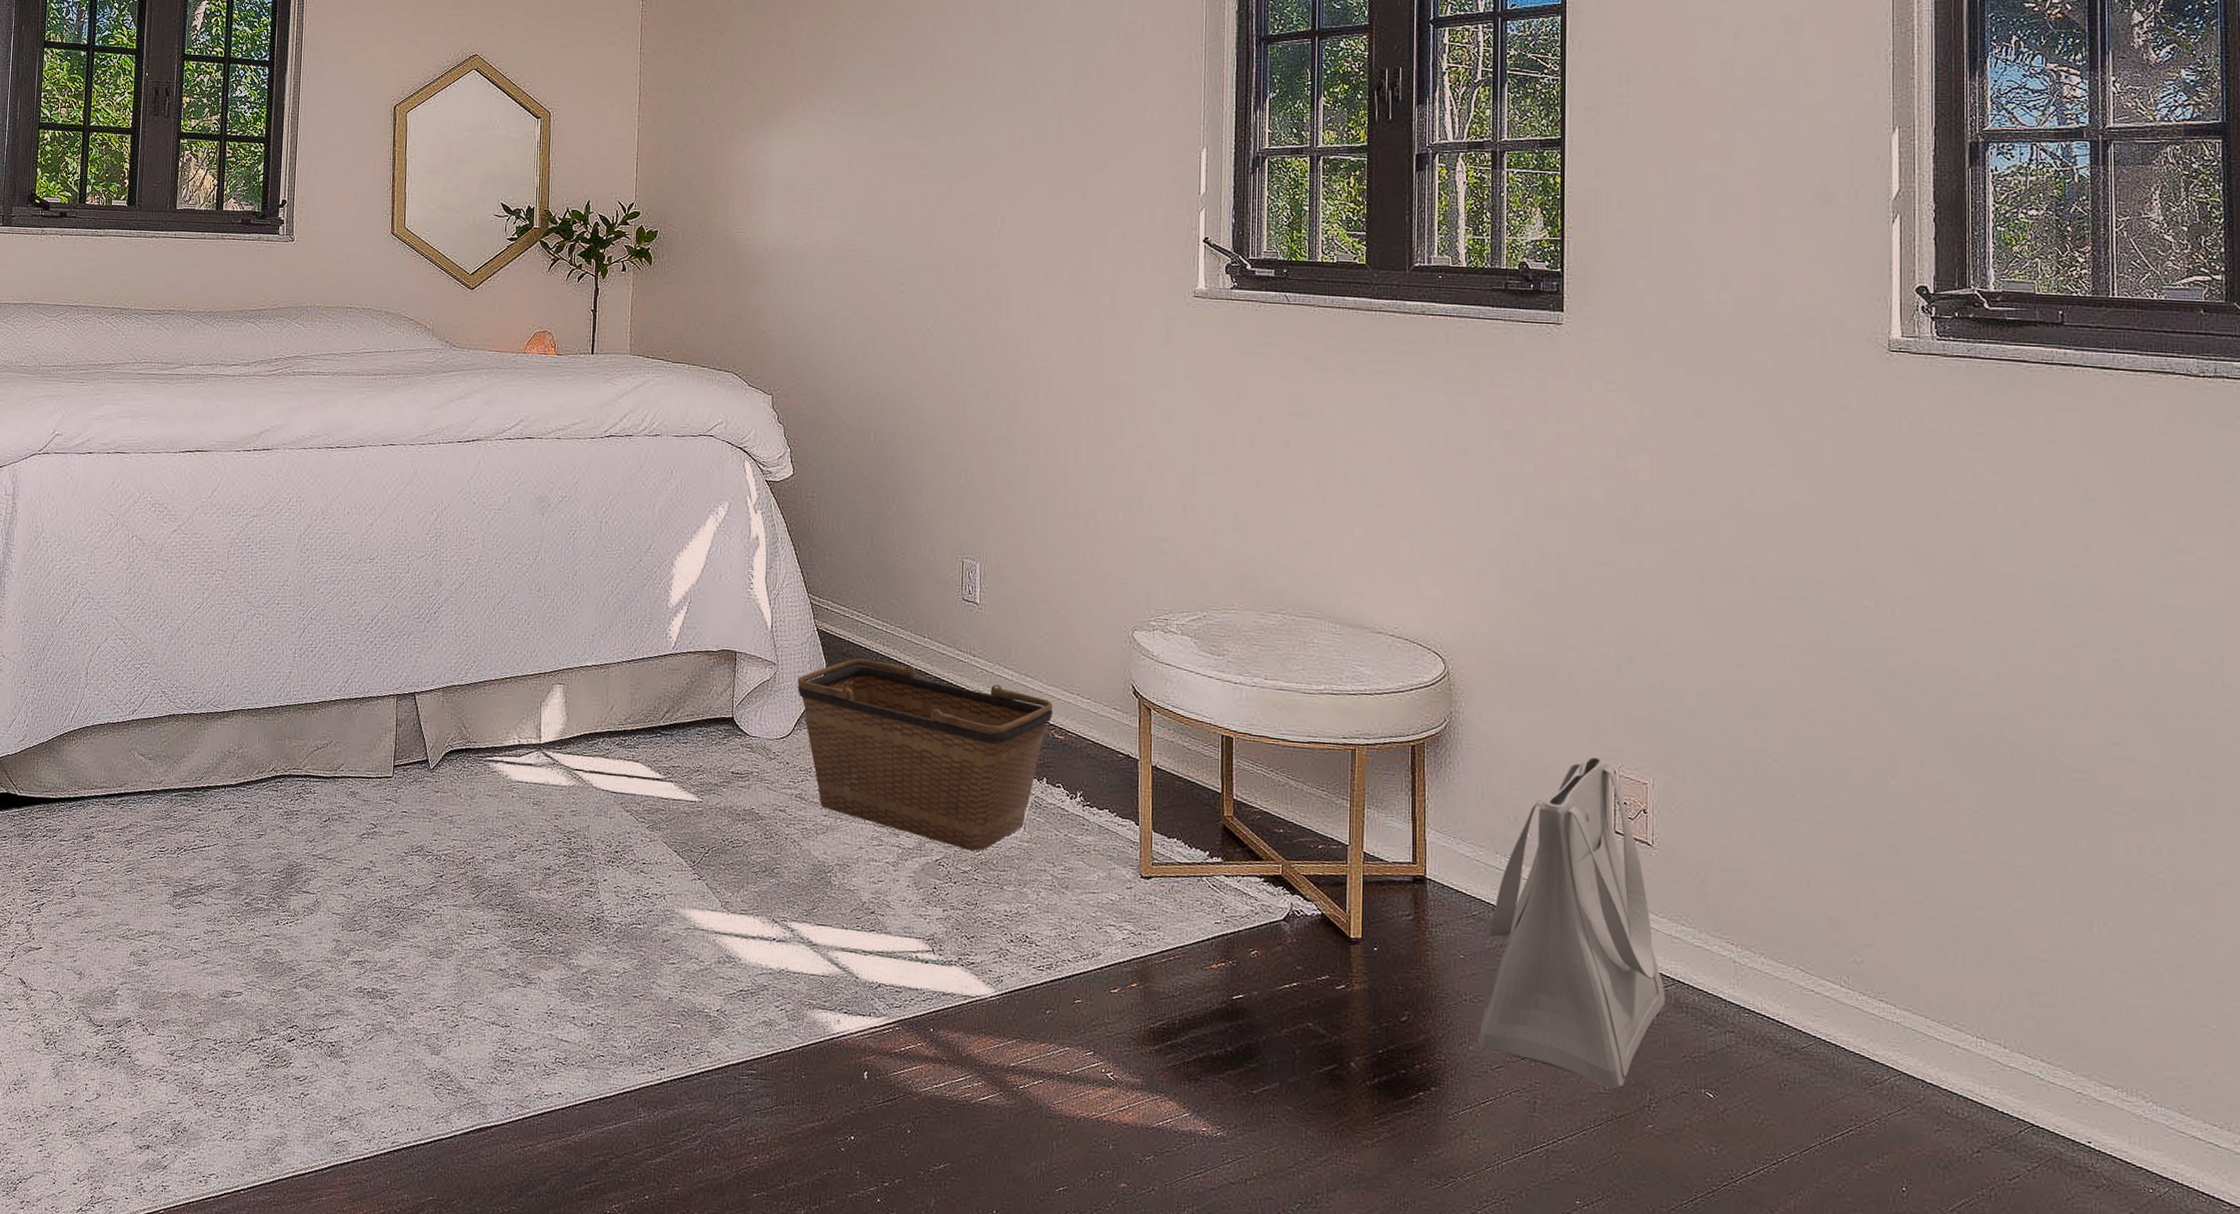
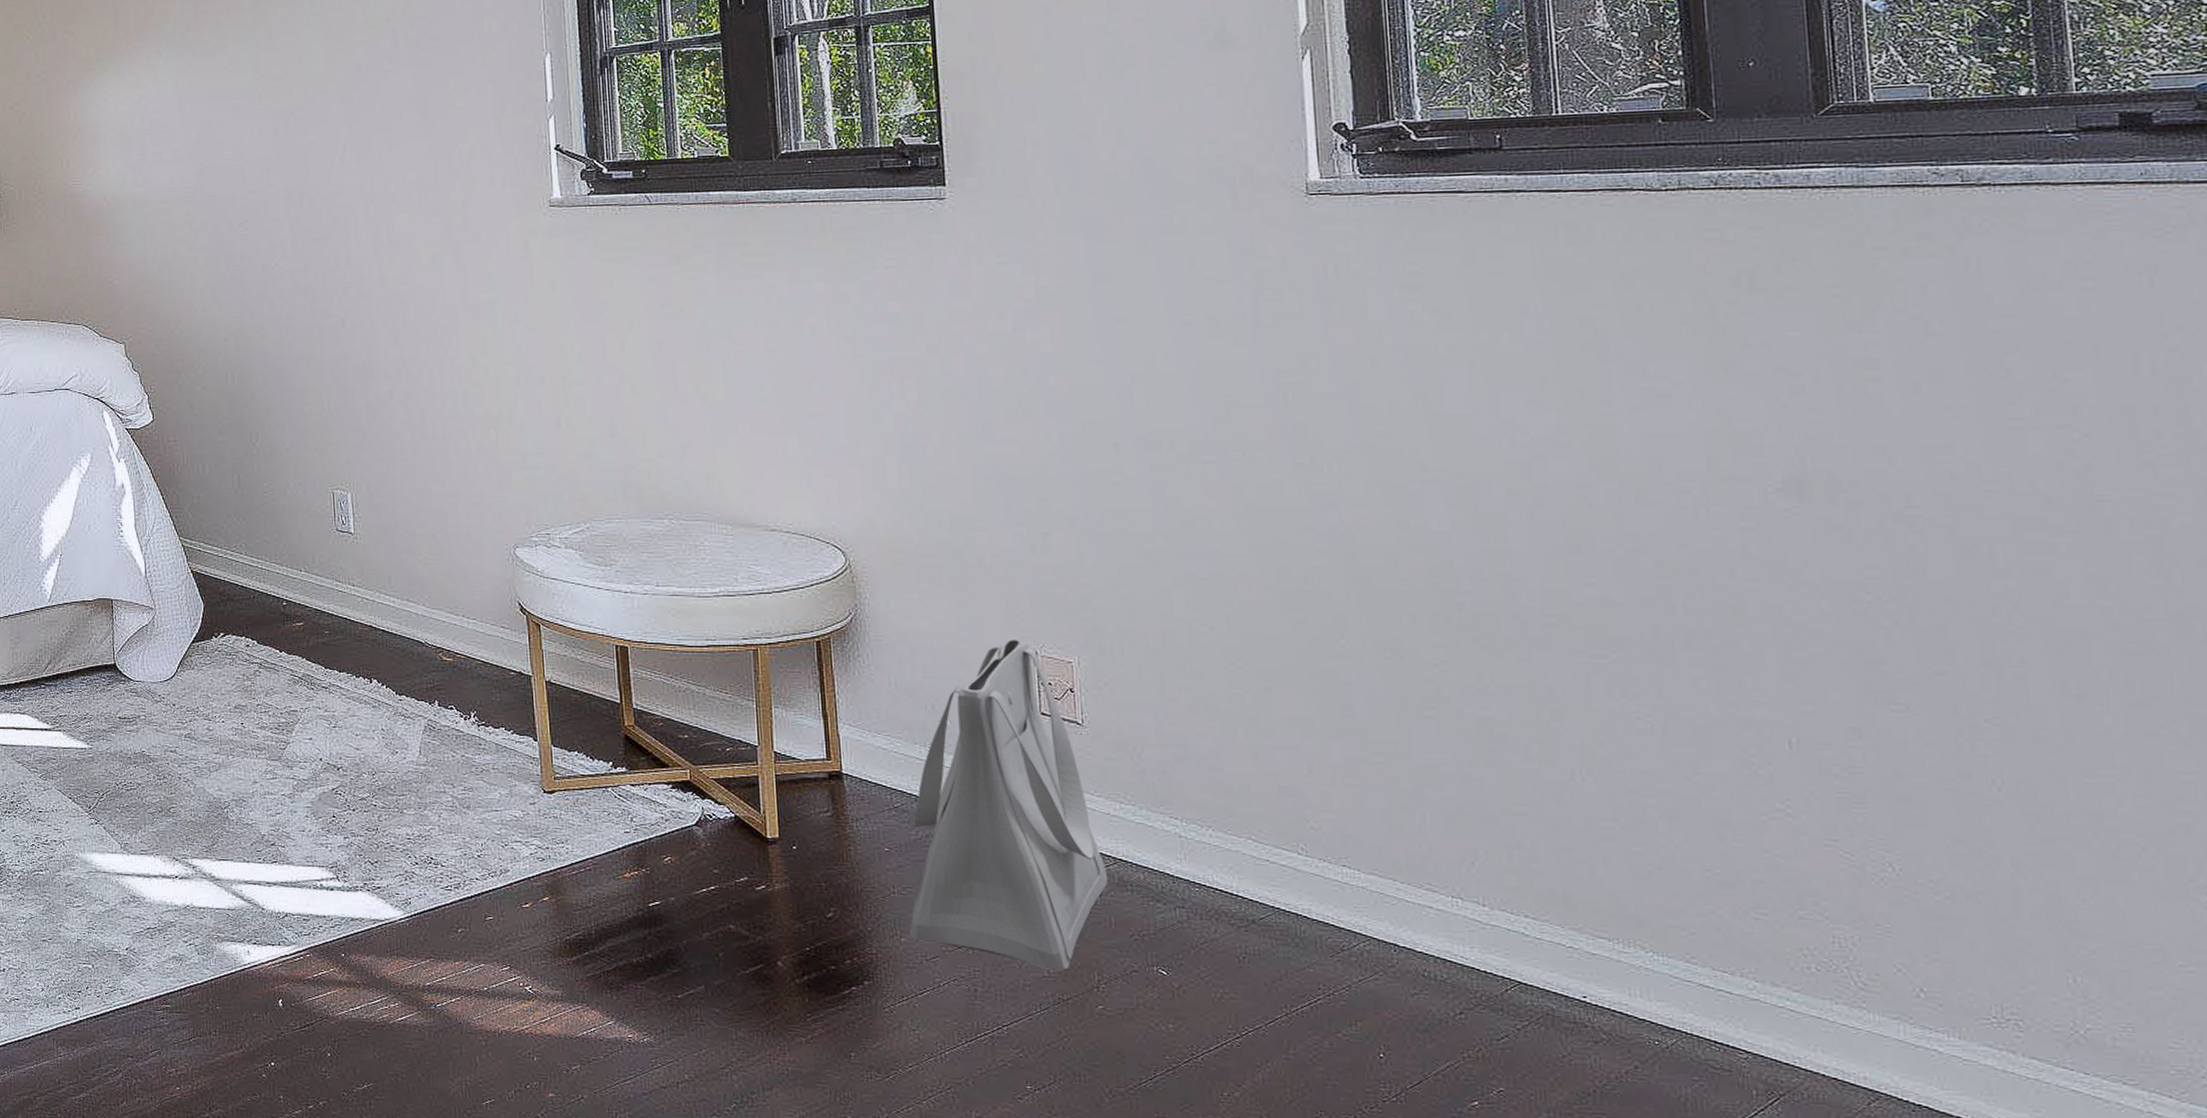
bicycle basket: present [797,658,1053,851] -> none [176,596,439,778]

